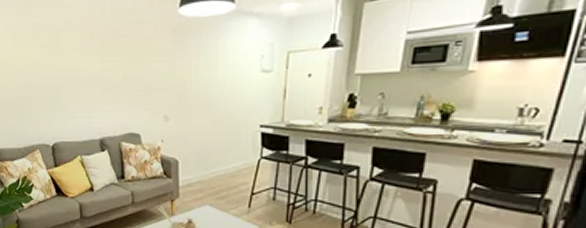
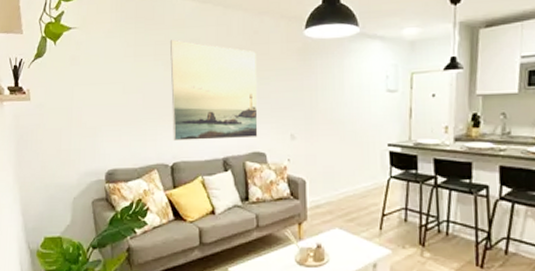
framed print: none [45,21,133,122] -> present [169,39,258,141]

